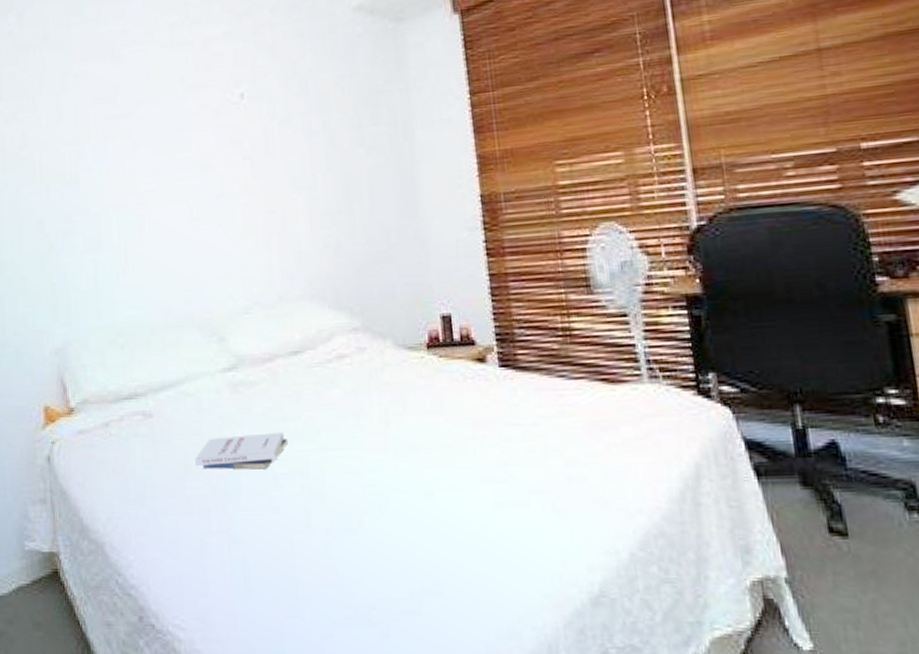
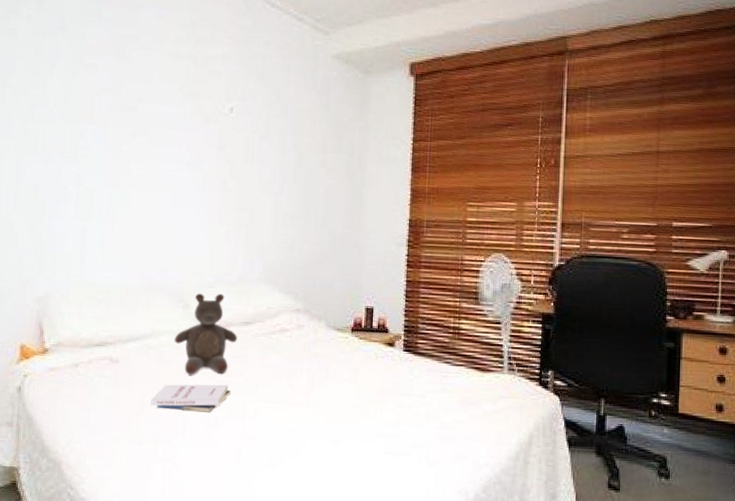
stuffed bear: none [212,319,287,424] -> present [174,293,238,375]

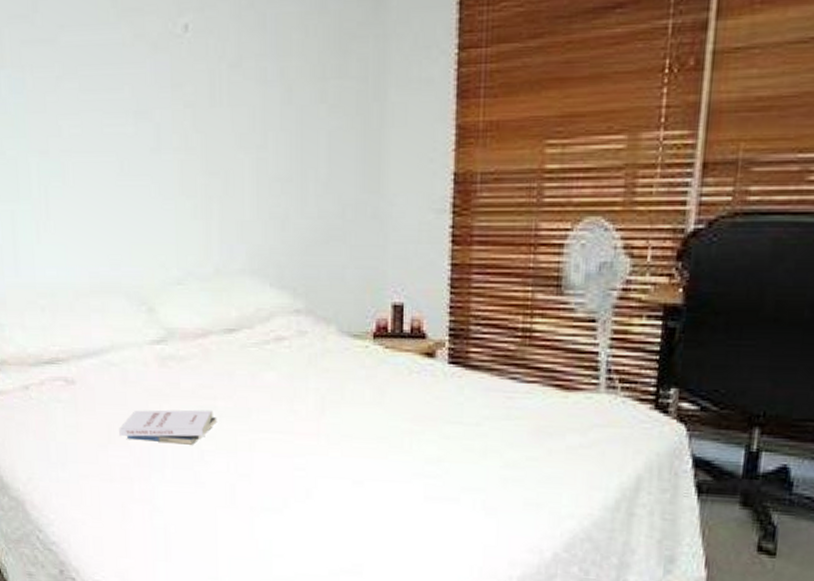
stuffed bear: present [174,293,238,375] -> none [139,292,220,399]

